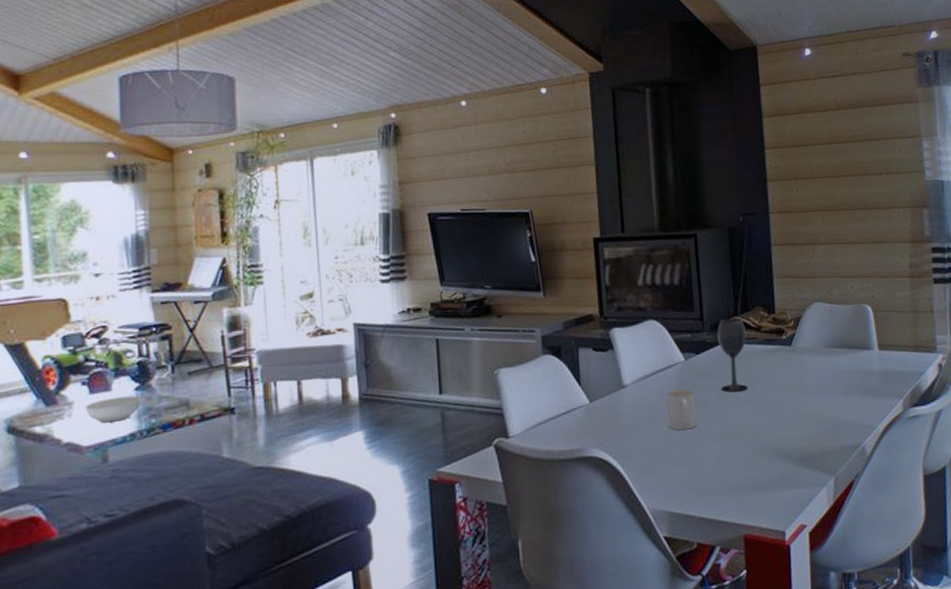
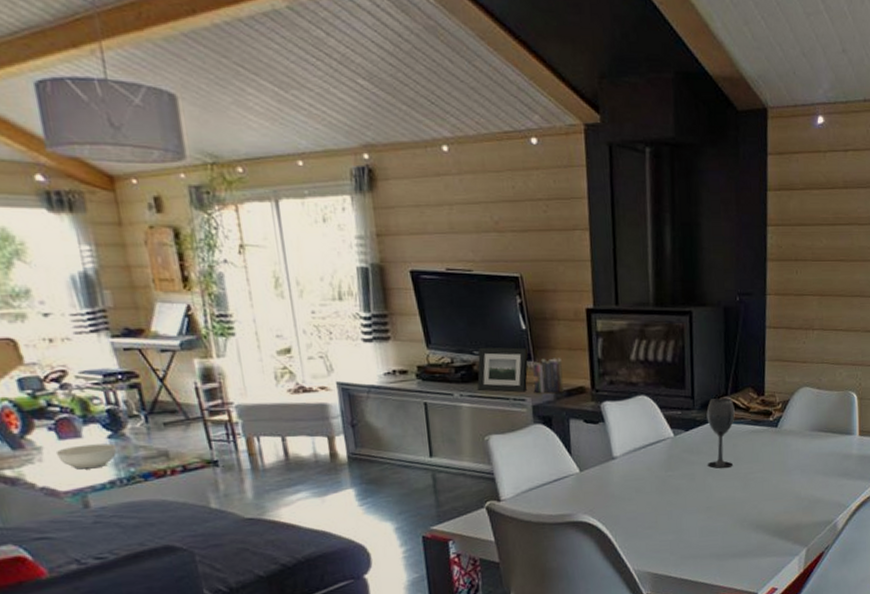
picture frame: none [488,279,538,325] -> present [477,347,529,393]
books: none [542,287,573,325] -> present [532,358,564,394]
mug: present [666,389,697,431] -> none [654,463,683,501]

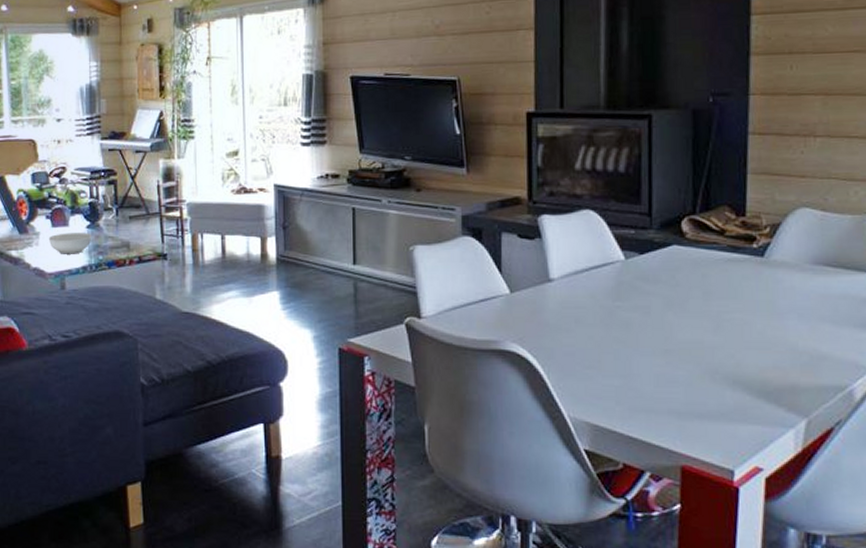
picture frame: present [477,347,529,393] -> none [406,152,461,201]
books: present [532,358,564,394] -> none [465,165,497,204]
wine glass: present [706,398,735,468] -> none [667,217,705,303]

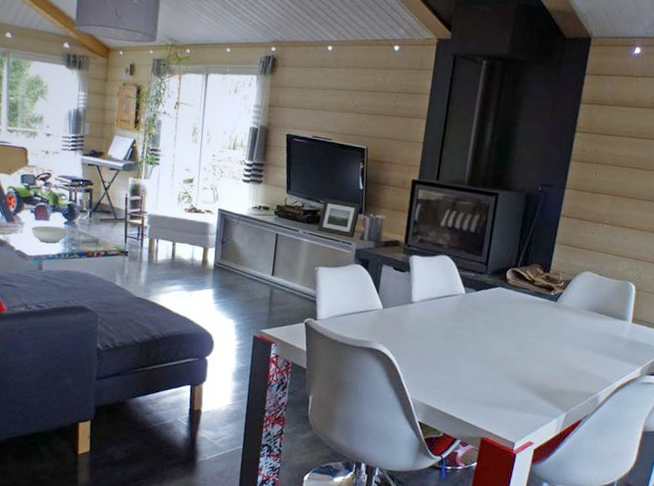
picture frame: none [406,152,461,201] -> present [317,198,361,238]
books: none [465,165,497,204] -> present [360,213,385,243]

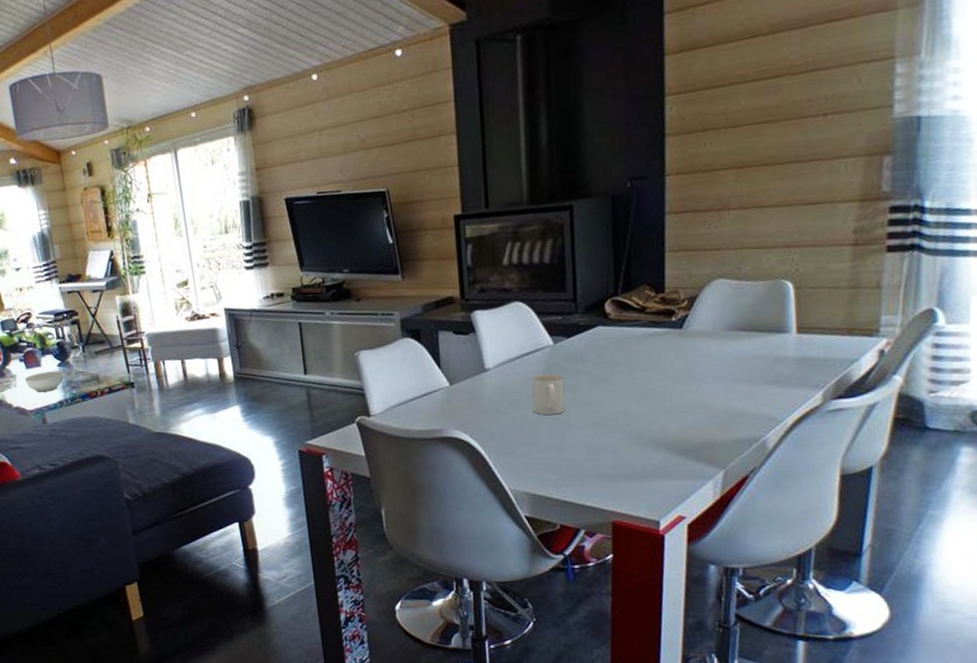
picture frame: present [317,198,361,238] -> none [347,262,396,308]
books: present [360,213,385,243] -> none [400,269,432,308]
mug: none [440,314,468,348] -> present [531,373,565,416]

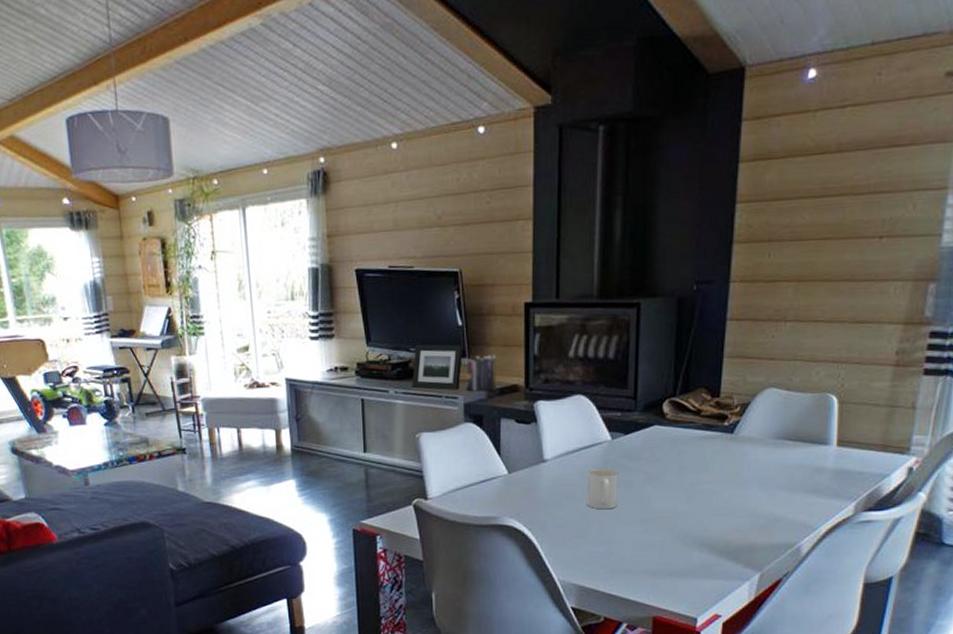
bowl: present [24,370,64,393] -> none [67,430,111,452]
picture frame: none [347,262,396,308] -> present [412,344,463,390]
books: none [400,269,432,308] -> present [467,354,497,392]

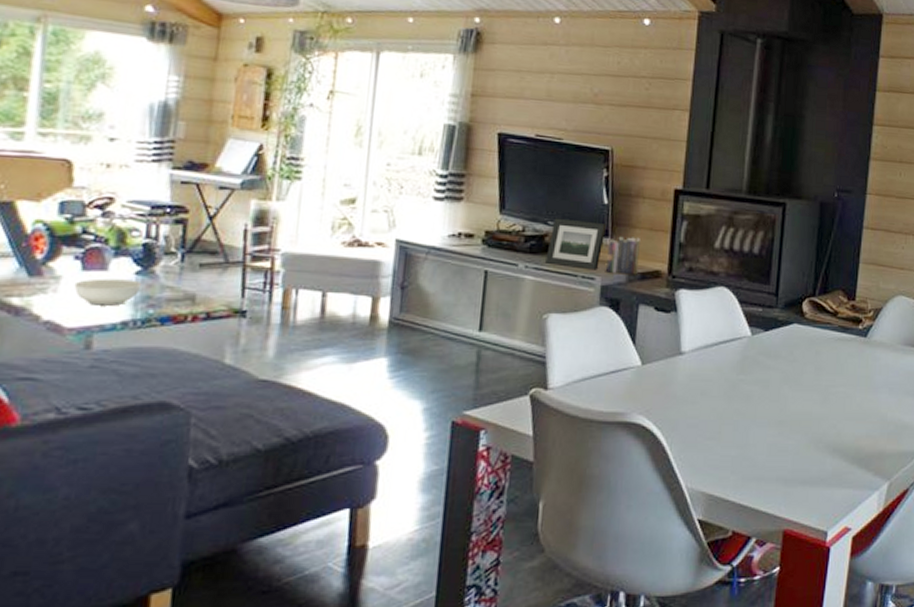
bowl: none [67,430,111,452] -> present [74,278,142,306]
mug: present [586,469,618,510] -> none [722,365,756,409]

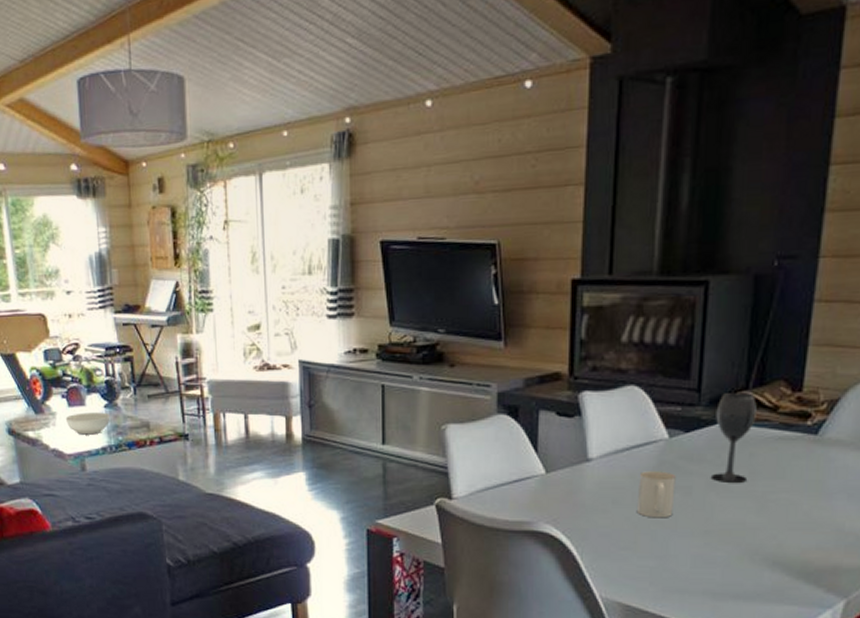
picture frame: present [545,218,607,270] -> none [439,324,499,377]
books: present [606,236,640,275] -> none [502,338,536,380]
mug: none [722,365,756,409] -> present [636,471,676,518]
wine glass: none [785,298,821,377] -> present [712,393,757,483]

